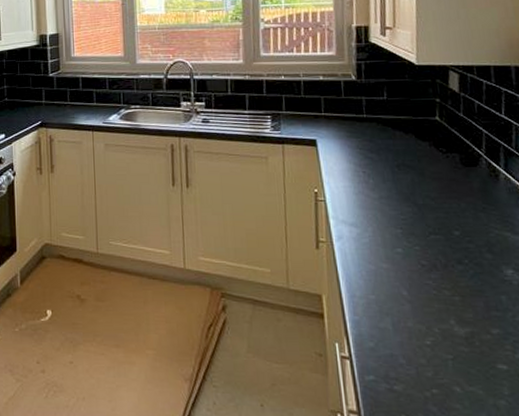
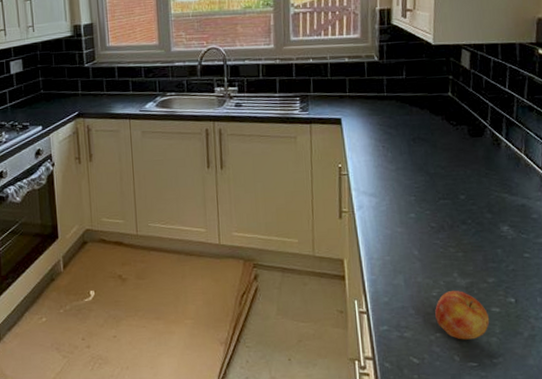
apple: none [429,339,497,401] -> present [435,290,490,340]

